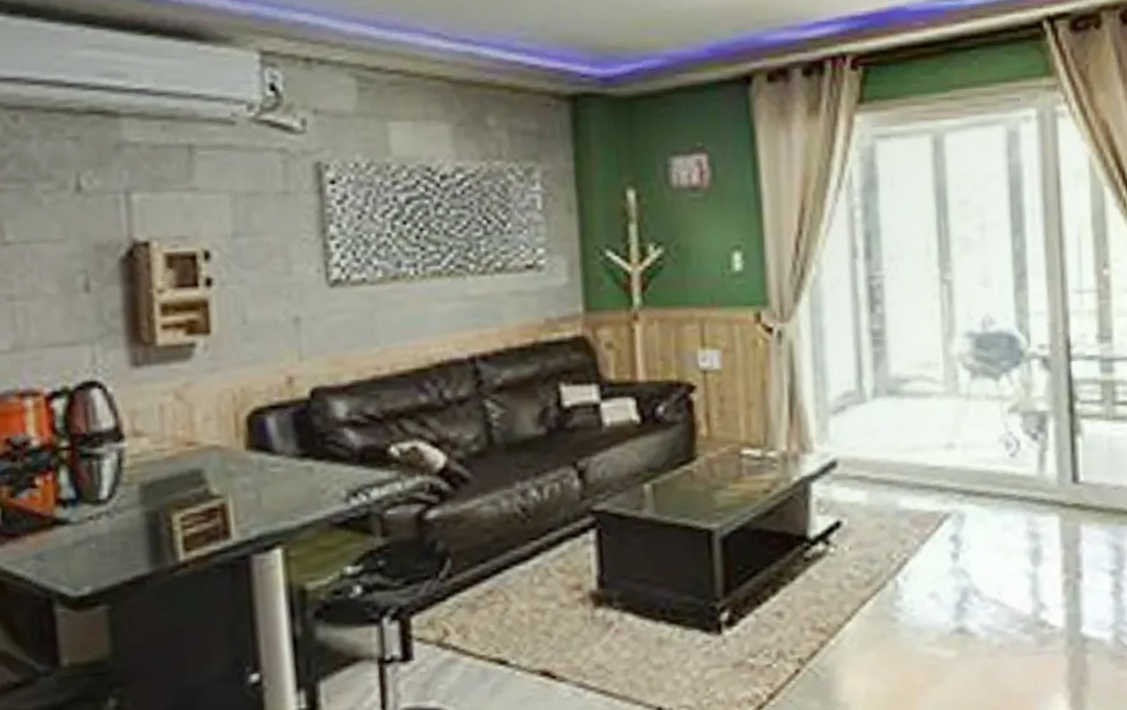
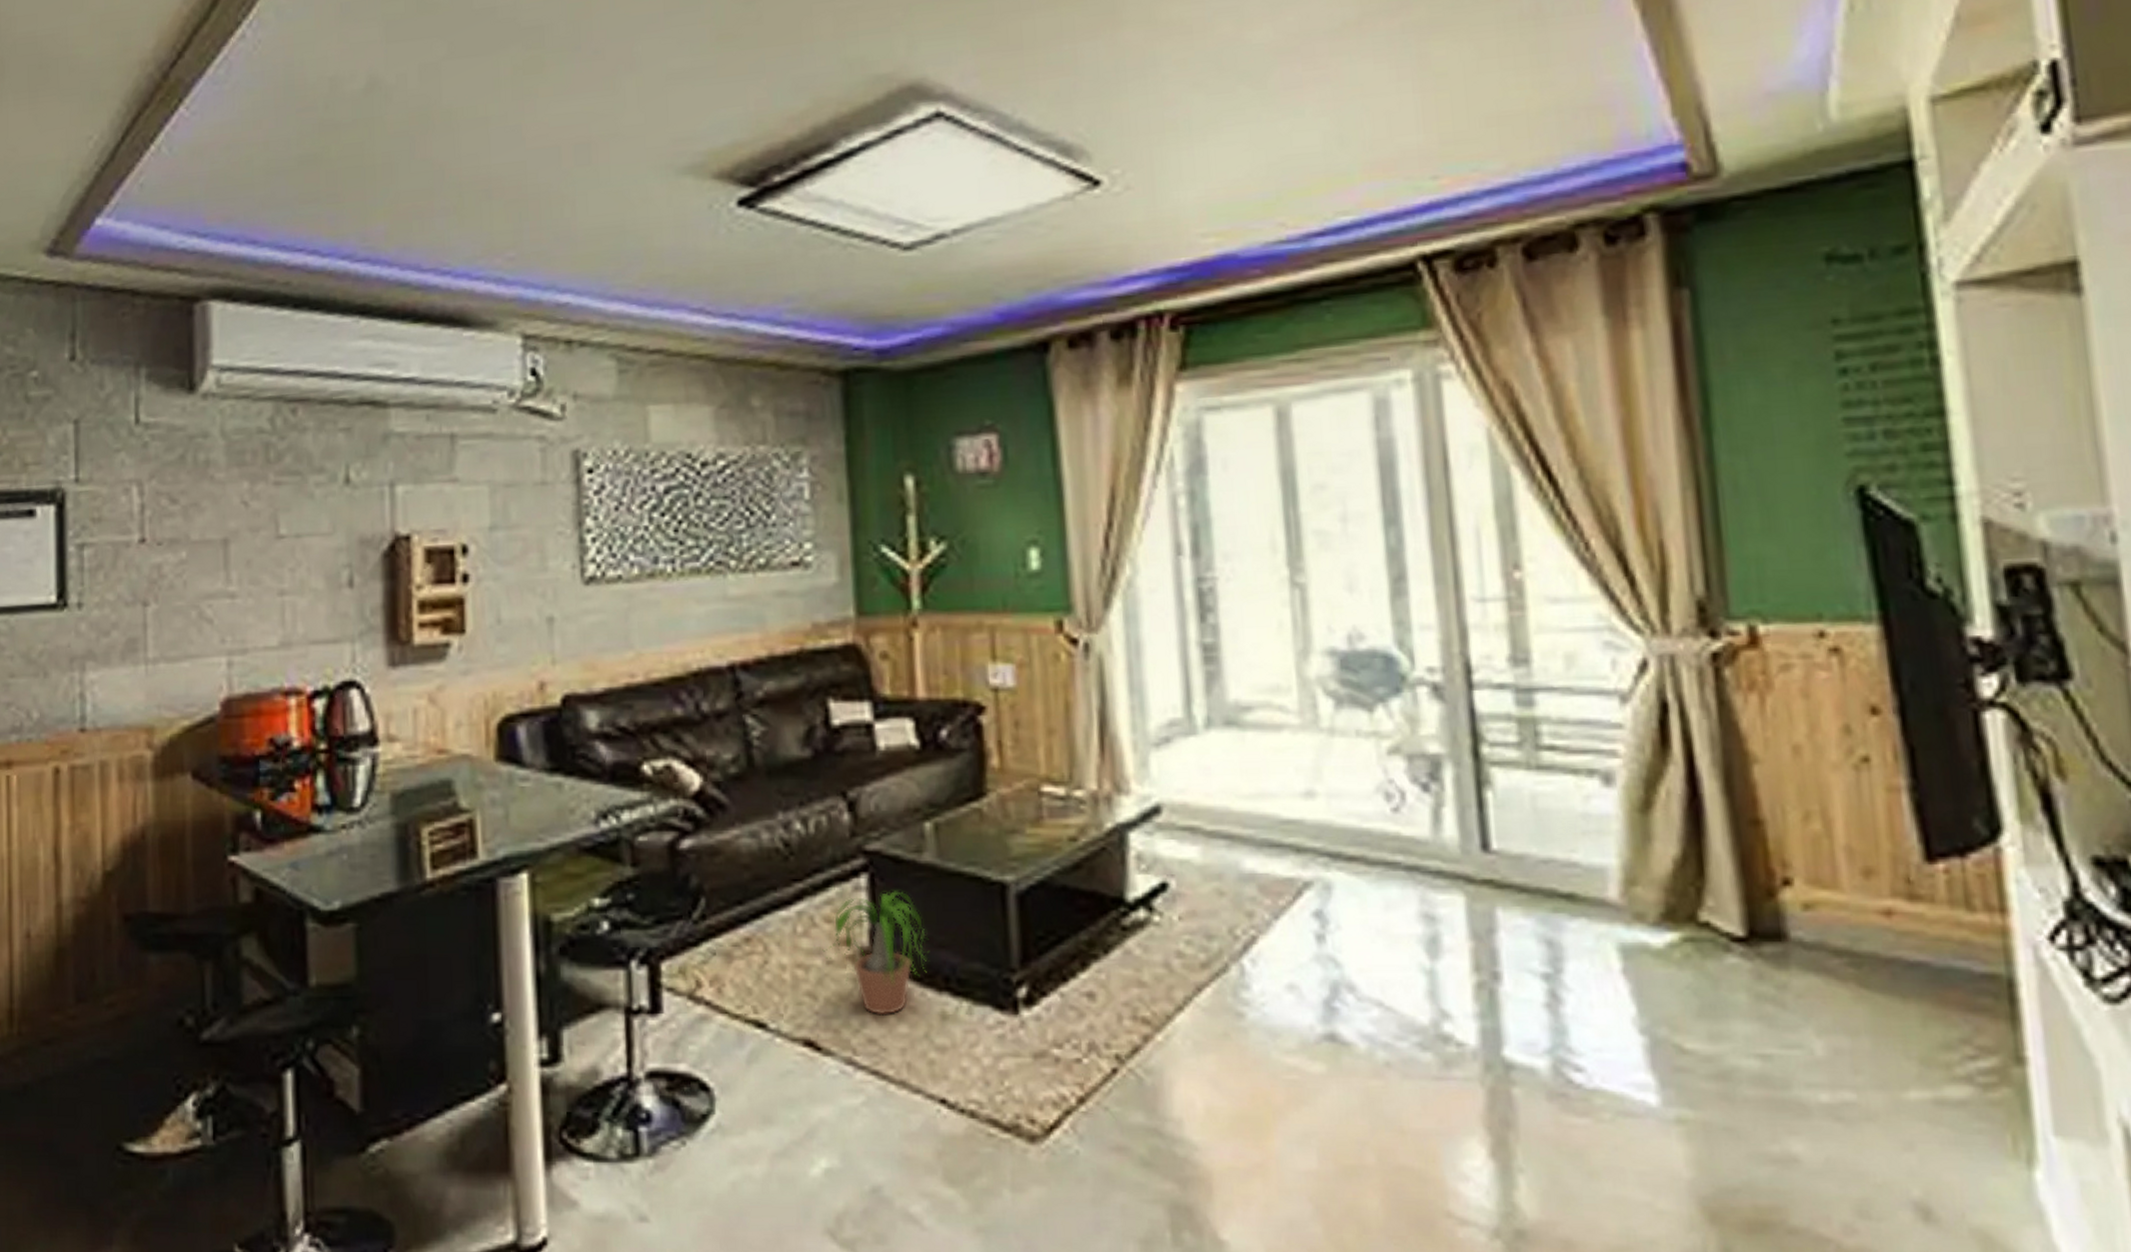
potted plant: none [554,542,648,645] -> present [819,891,929,1016]

